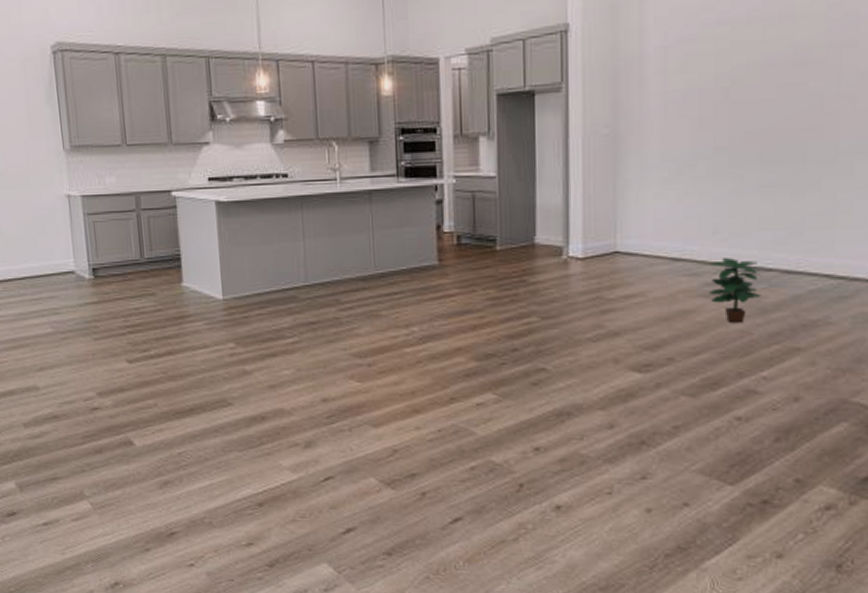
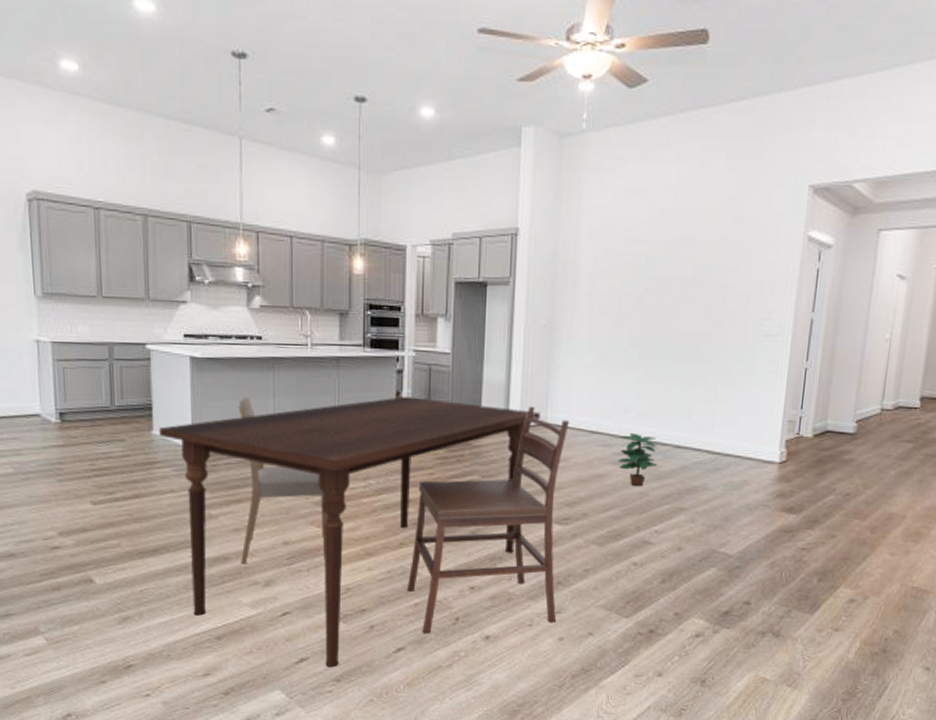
dining table: none [189,230,608,539] -> present [159,396,541,668]
dining chair: none [267,241,370,424] -> present [238,397,329,564]
dining chair: none [461,231,644,503] -> present [408,405,569,634]

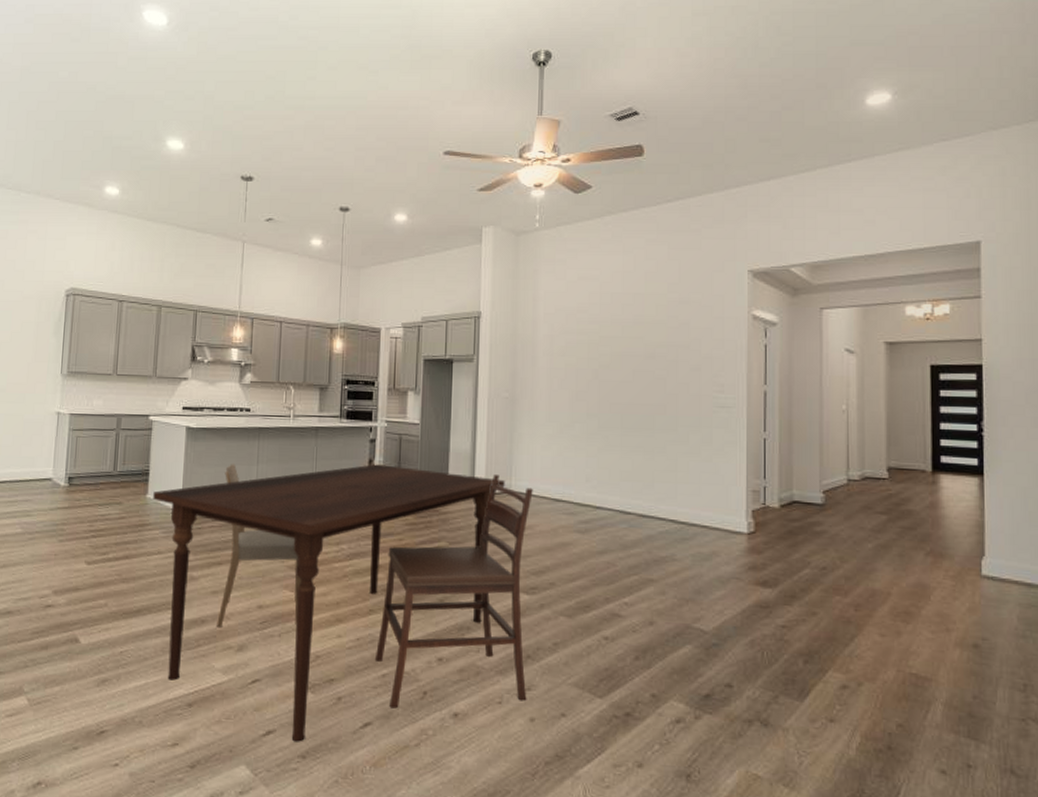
potted plant: present [617,433,658,486] -> none [582,502,623,555]

